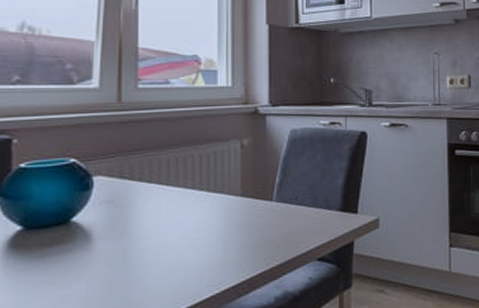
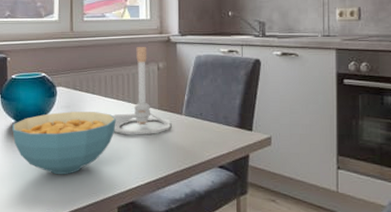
cereal bowl: none [17,205,182,296] -> present [12,111,116,175]
lamp base: none [176,120,257,232] -> present [111,47,171,135]

